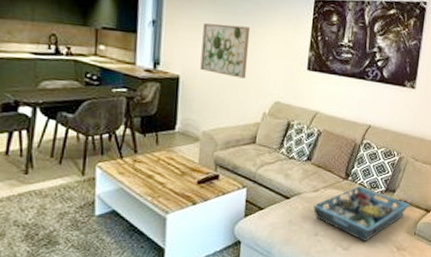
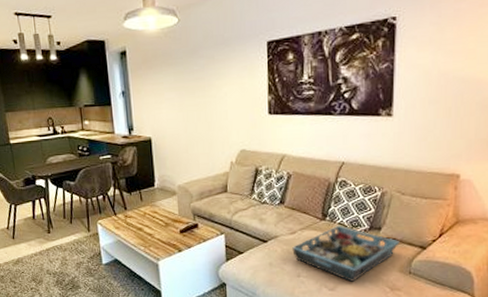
wall art: present [200,23,251,79] -> none [165,82,209,132]

